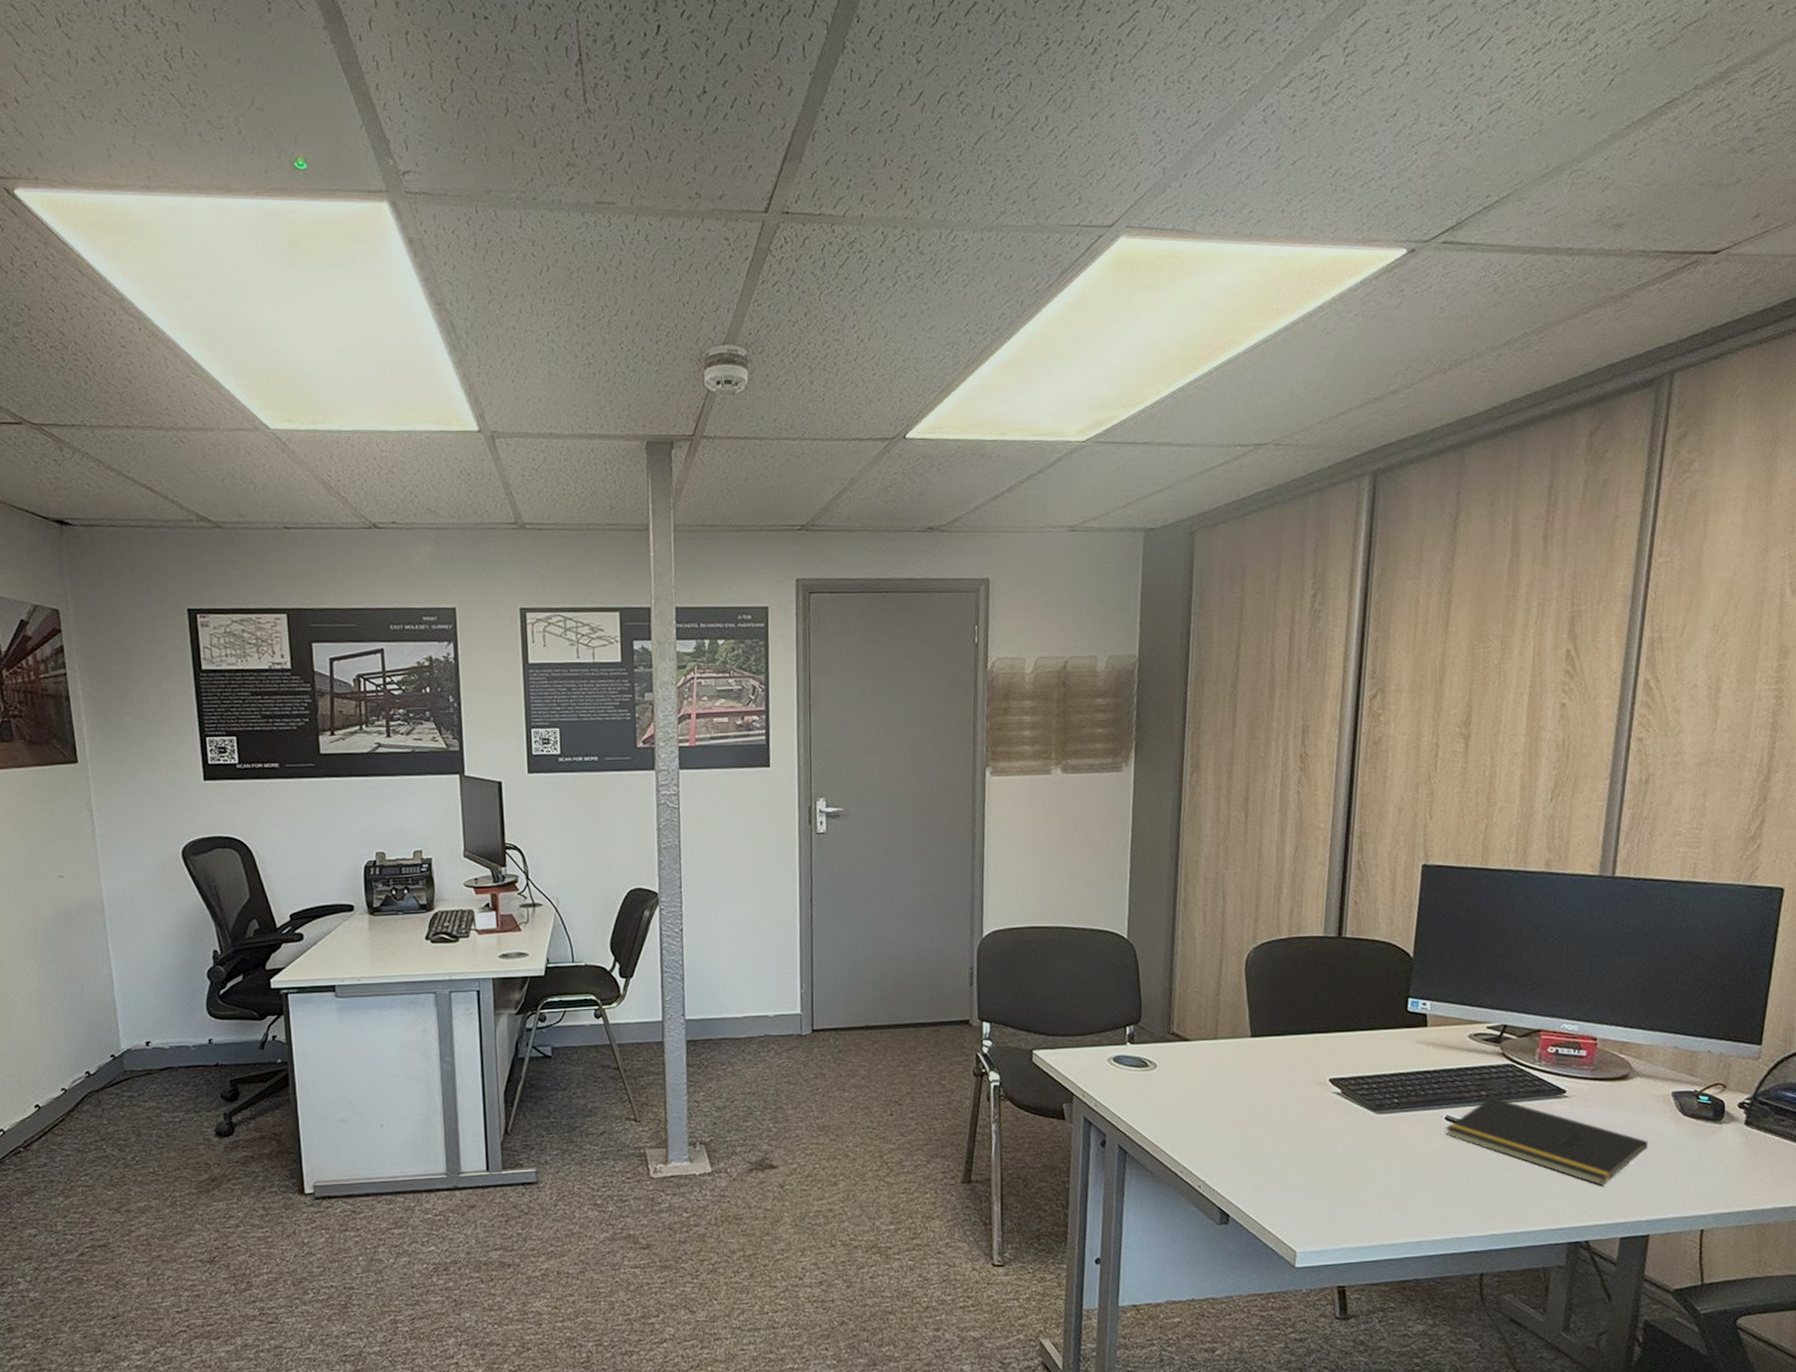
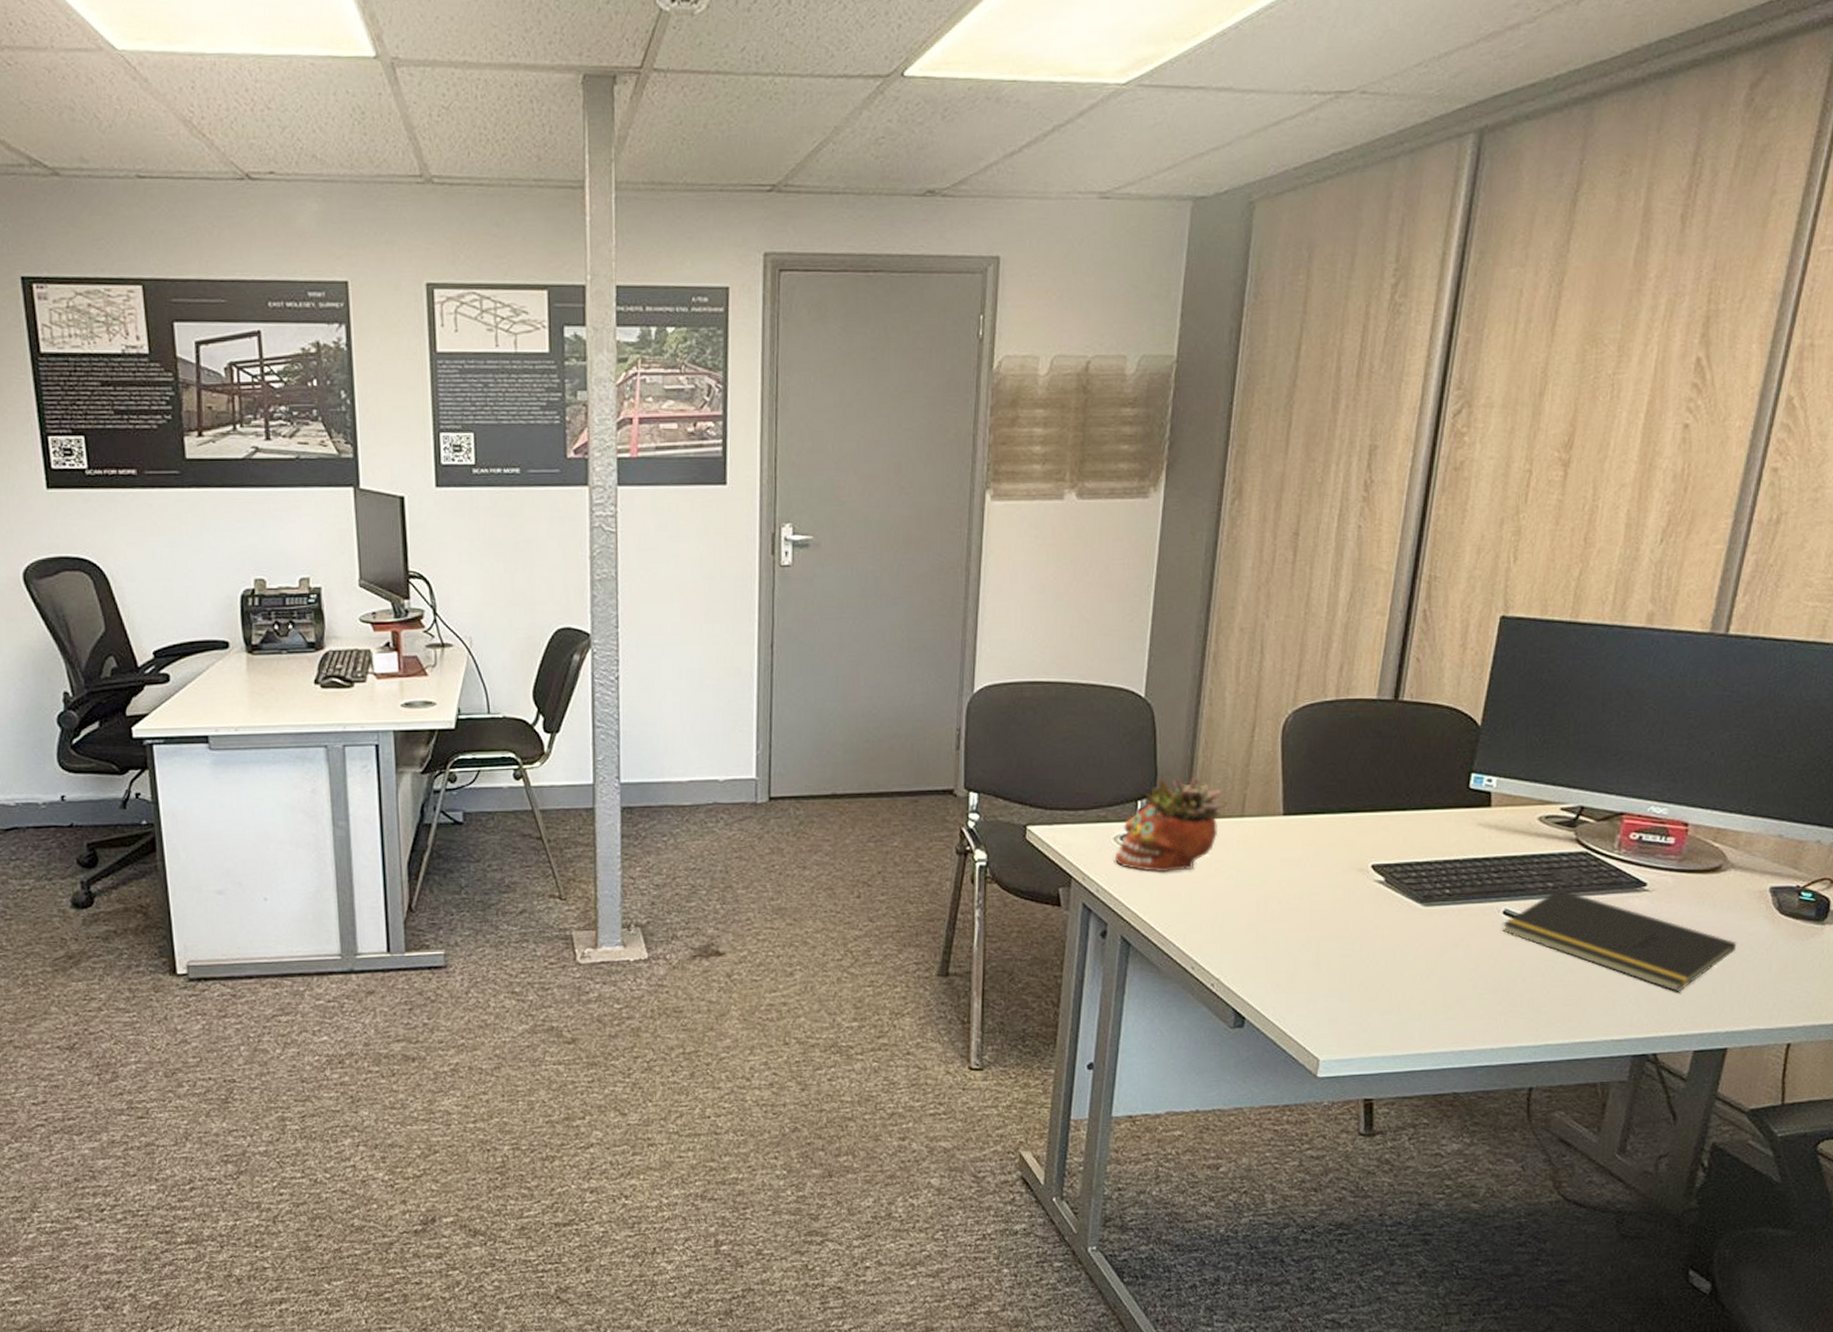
succulent planter: none [1109,1005,1203,1089] -> present [1114,776,1227,873]

